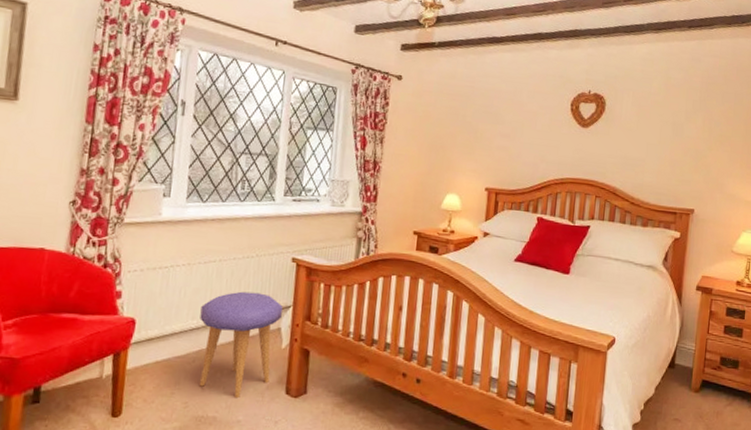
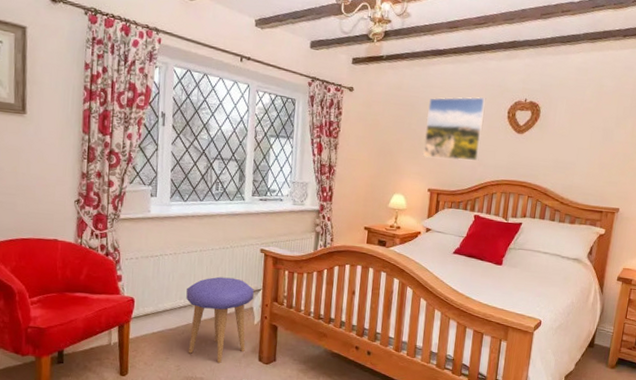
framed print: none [478,87,548,157] -> present [422,96,486,161]

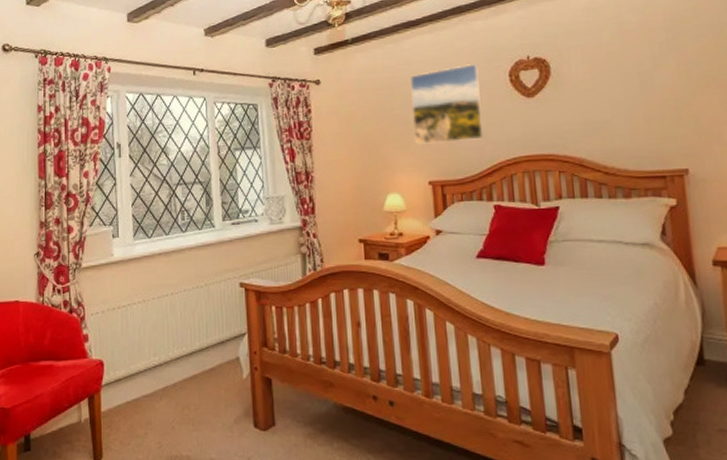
stool: present [186,276,254,364] -> none [161,322,238,435]

